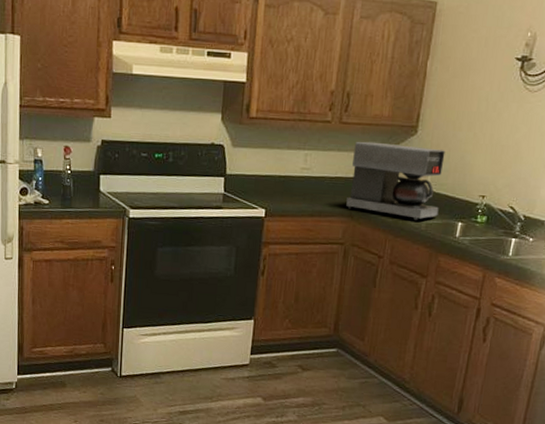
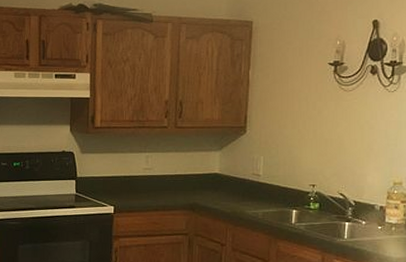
coffee maker: present [346,141,446,221] -> none [187,142,274,211]

